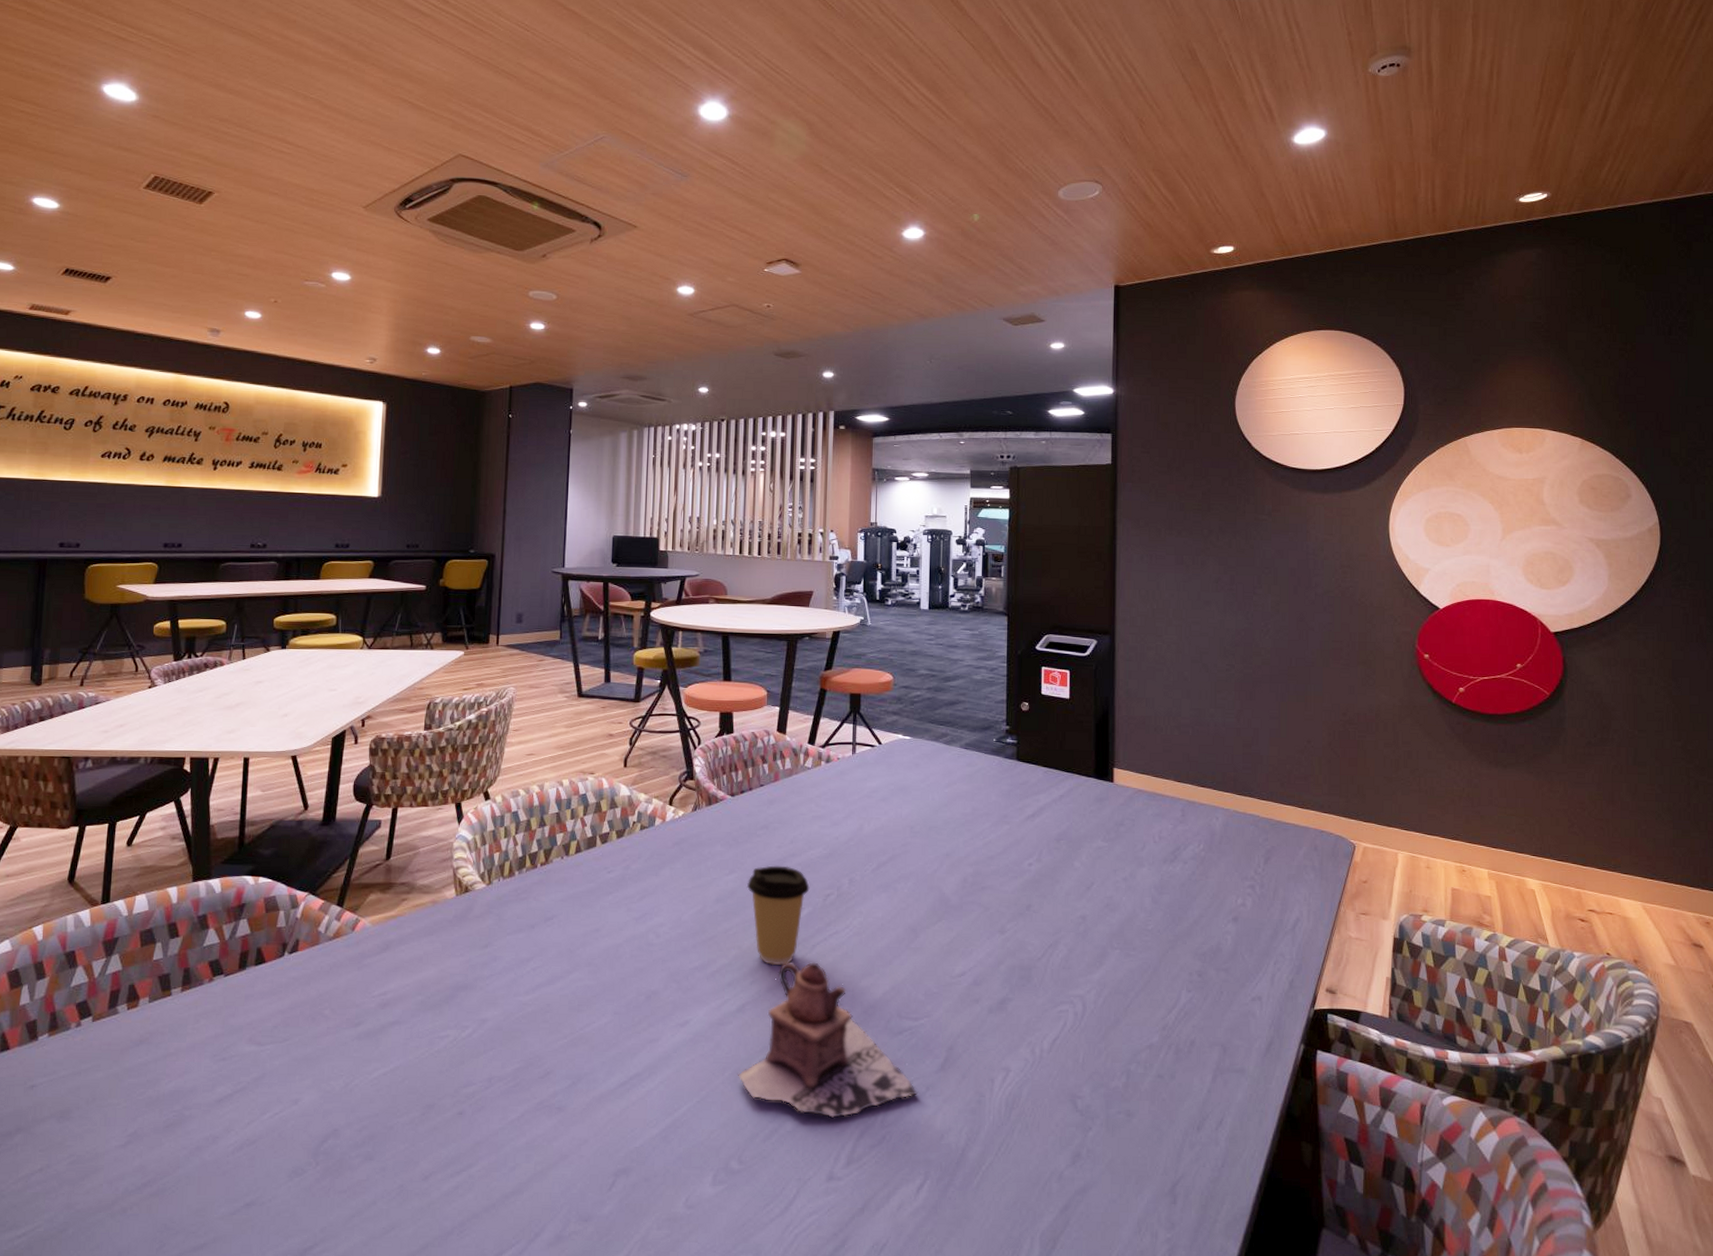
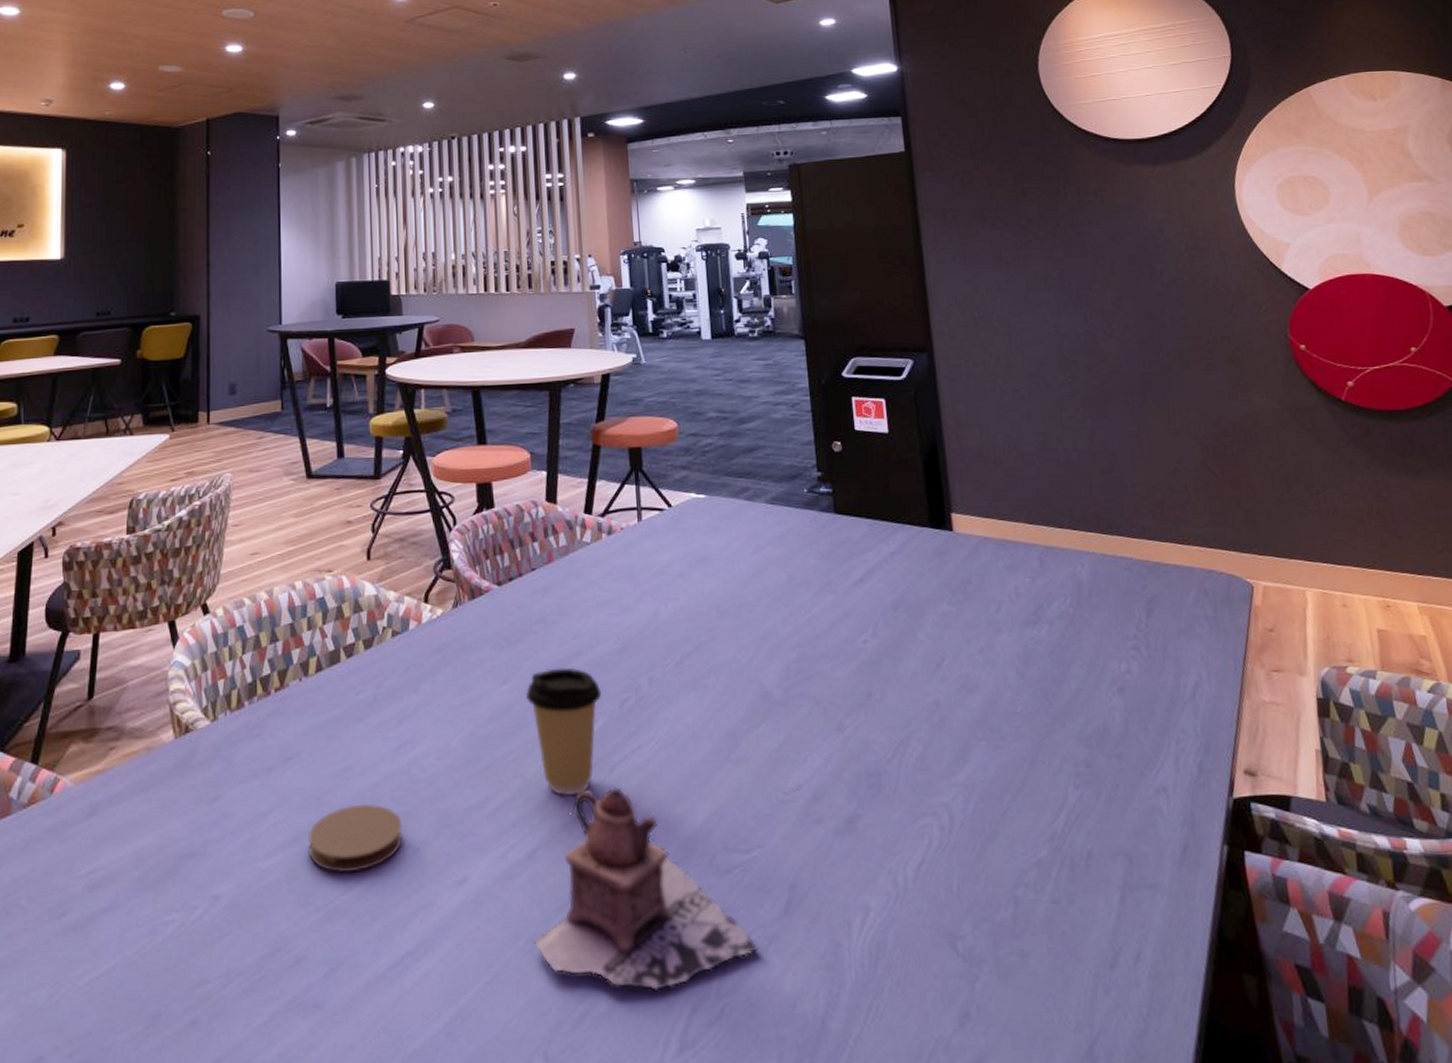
coaster: none [561,958,638,1011] -> present [308,803,403,873]

